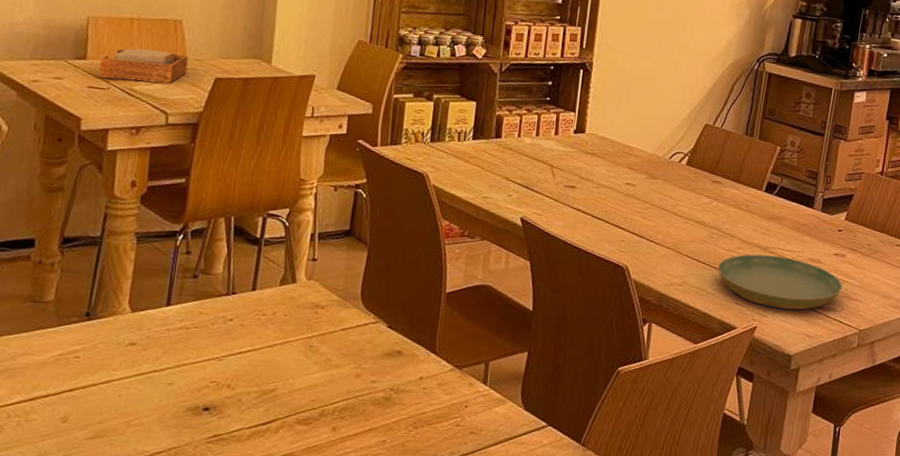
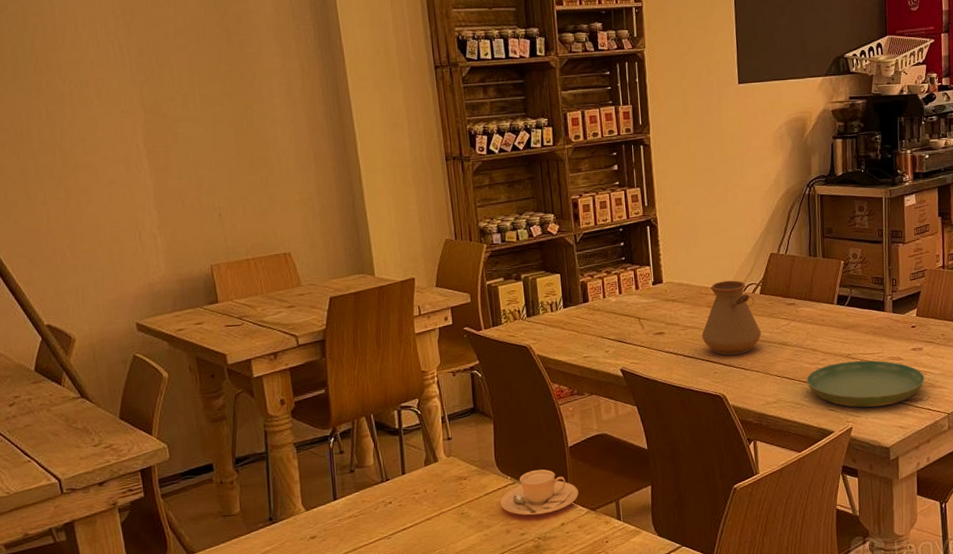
napkin holder: present [98,48,189,85] -> none [229,282,305,317]
teacup: none [356,311,447,364] -> present [500,469,579,516]
coffee pot: none [615,143,680,226] -> present [702,280,762,355]

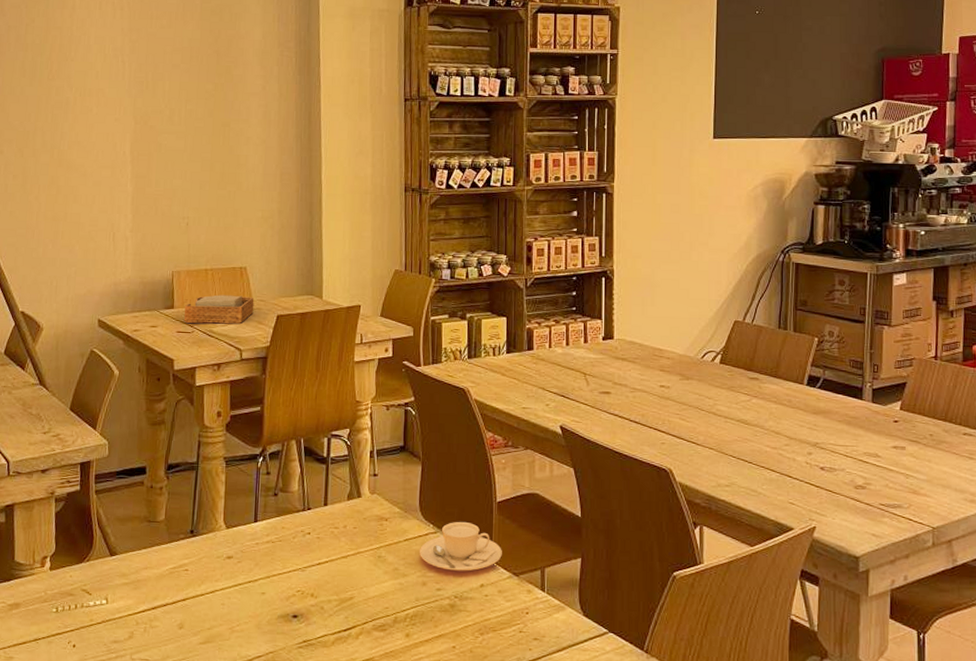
napkin holder: none [229,282,305,317] -> present [184,295,254,325]
coffee pot: present [702,280,762,355] -> none [651,344,718,427]
saucer: present [807,360,925,408] -> none [766,451,907,508]

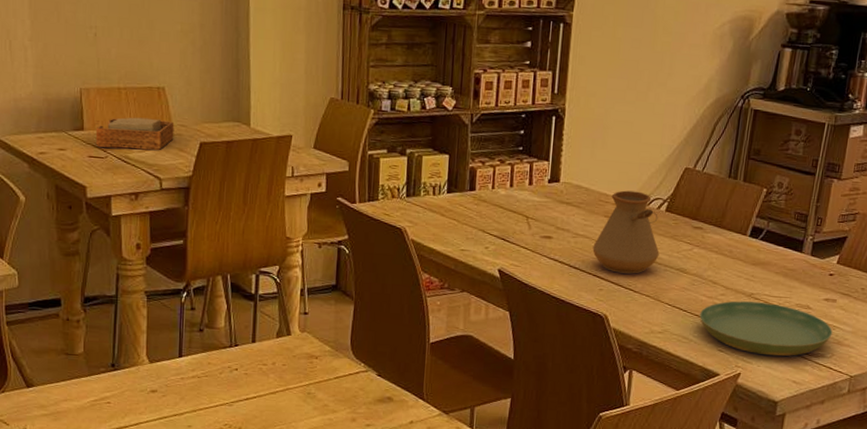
teacup: present [420,521,502,571] -> none [350,361,433,409]
coffee pot: none [651,344,718,427] -> present [592,190,659,274]
saucer: none [766,451,907,508] -> present [699,301,833,357]

